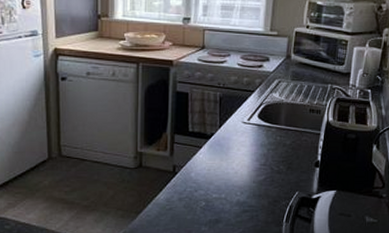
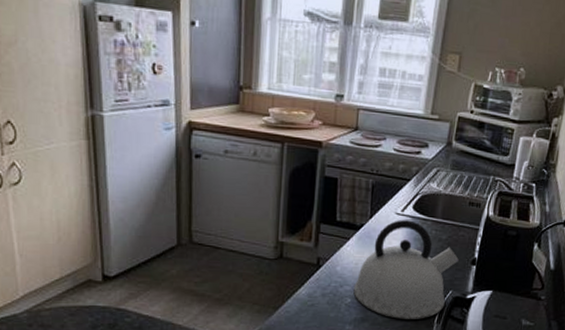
kettle: none [207,128,303,219] -> present [353,220,459,319]

